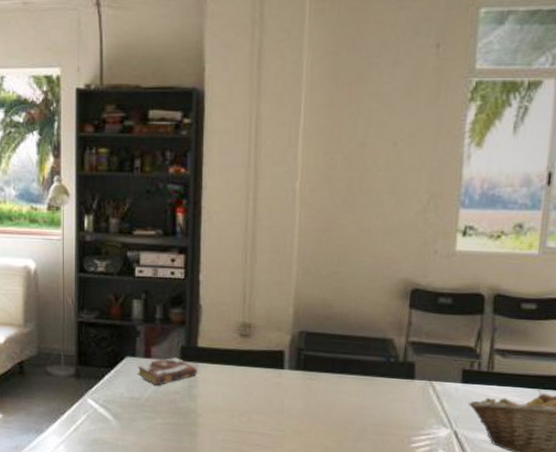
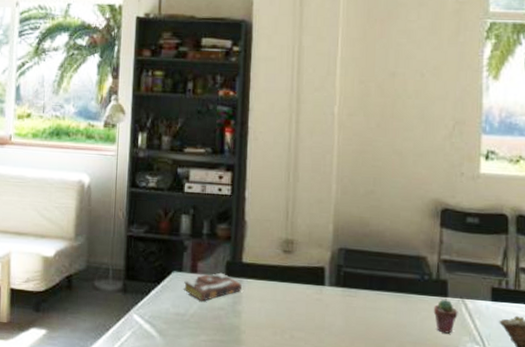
potted succulent: none [398,381,425,416] -> present [433,299,458,334]

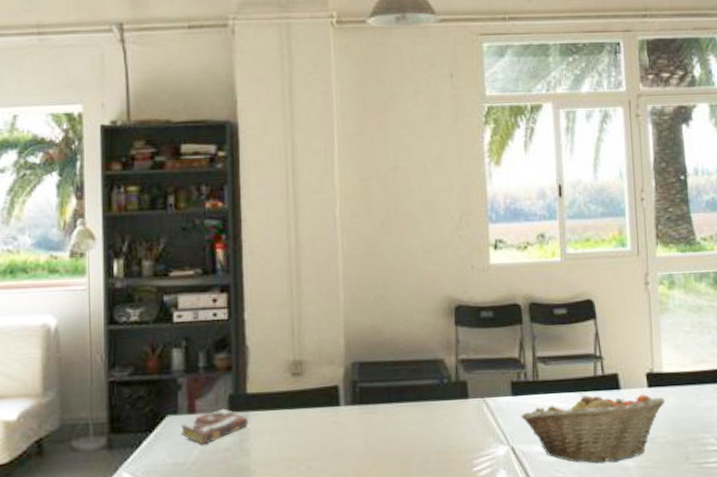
potted succulent: present [433,299,458,334] -> none [455,401,480,437]

